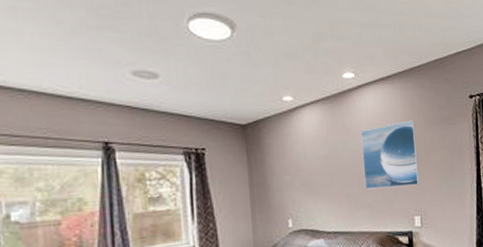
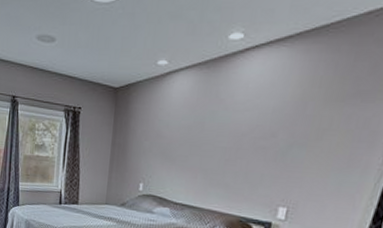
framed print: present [360,120,420,190] -> none [225,93,312,173]

